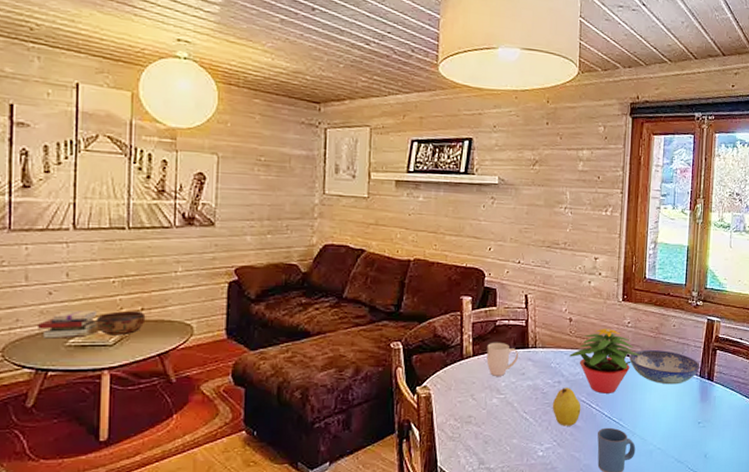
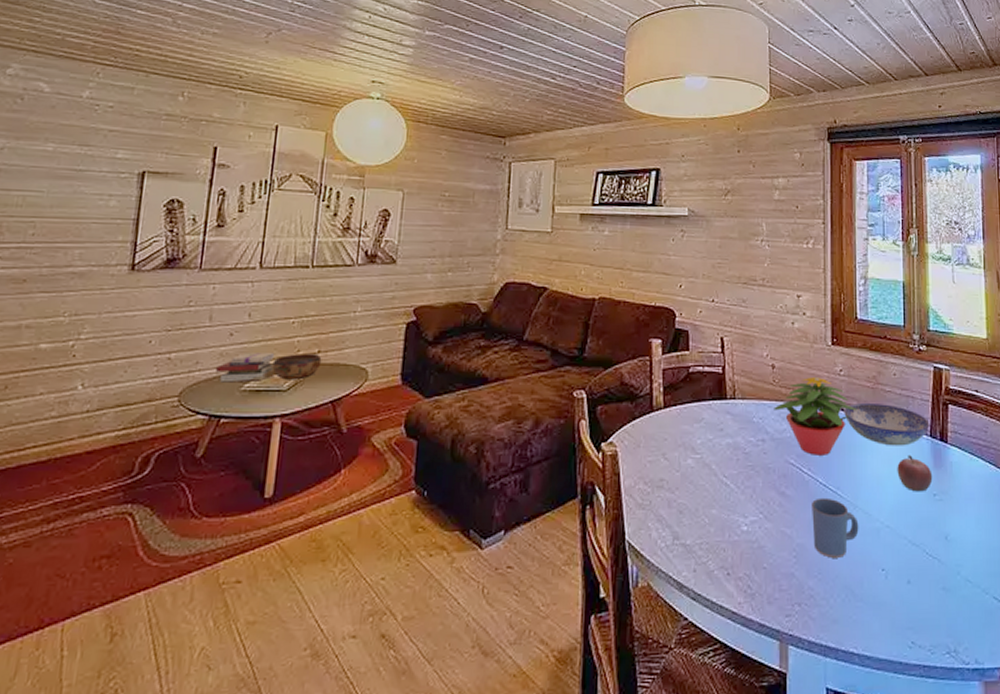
mug: present [486,342,519,376] -> none [679,391,716,432]
fruit: present [552,388,581,426] -> none [756,448,790,495]
fruit: none [670,392,699,421] -> present [897,455,933,492]

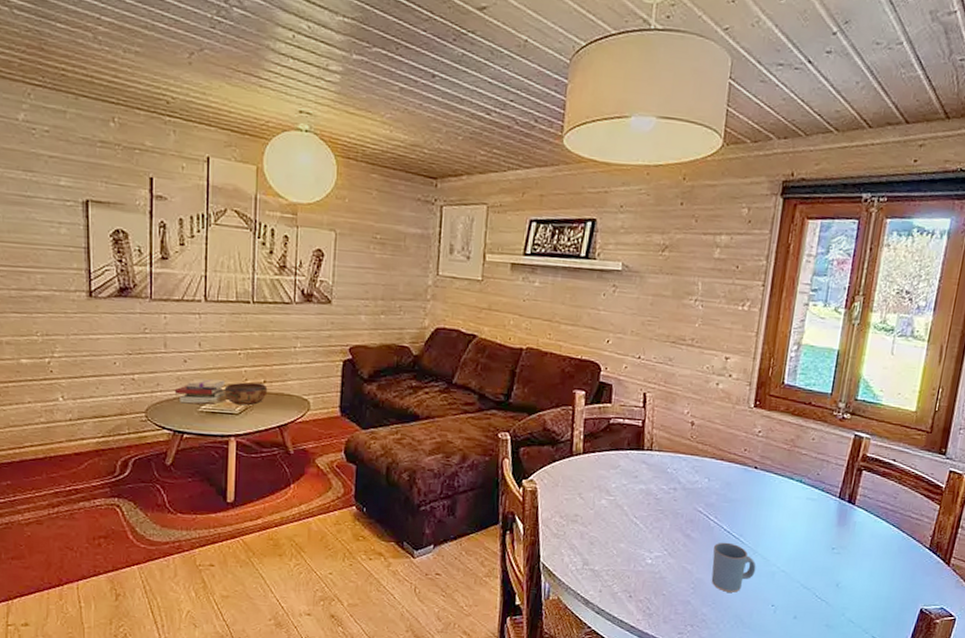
potted flower: present [774,376,858,455] -> none [688,435,771,507]
ceramic bowl: present [844,402,930,446] -> none [756,462,841,504]
fruit: present [897,455,933,492] -> none [800,513,835,545]

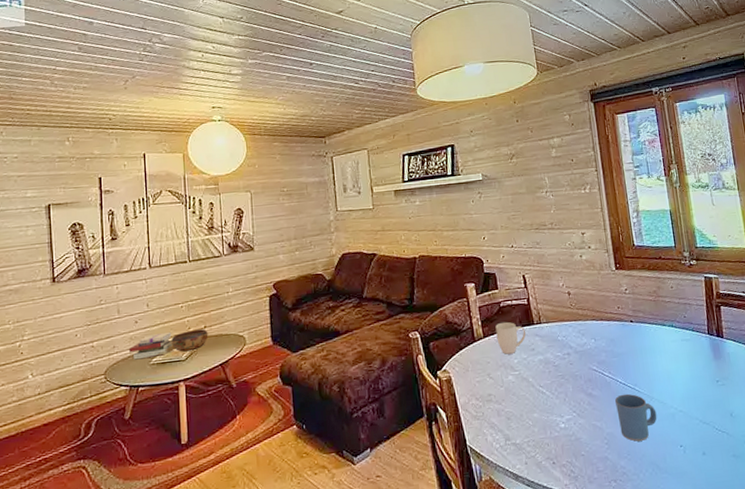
mug: none [597,440,633,477] -> present [495,321,526,354]

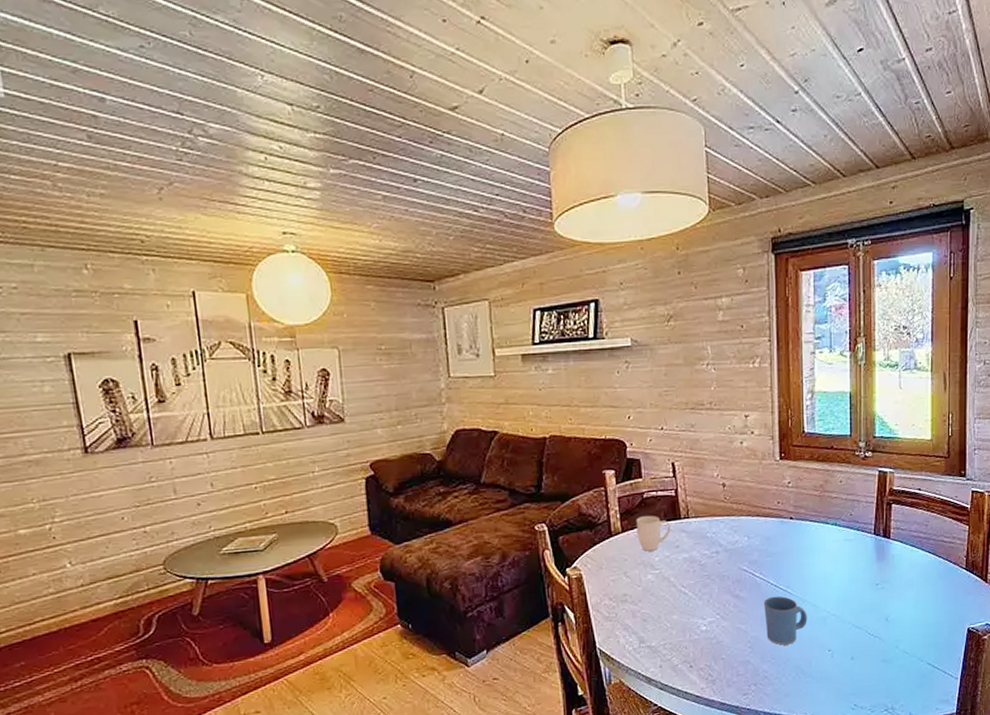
books: present [129,332,174,360] -> none [192,518,249,549]
decorative bowl: present [171,329,208,352] -> none [244,514,291,541]

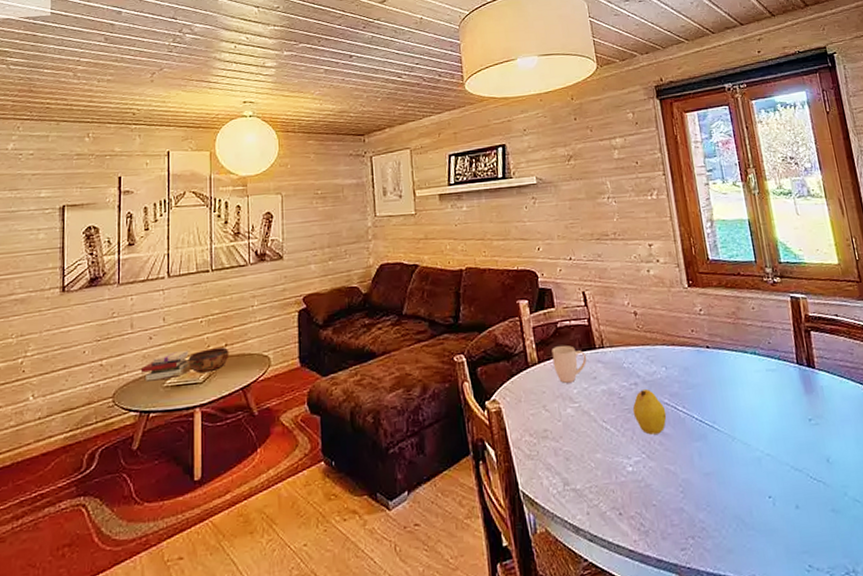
books: none [192,518,249,549] -> present [141,351,191,382]
decorative bowl: none [244,514,291,541] -> present [188,347,229,374]
fruit: none [711,557,744,598] -> present [632,389,667,435]
mug: present [764,596,808,645] -> none [691,432,741,490]

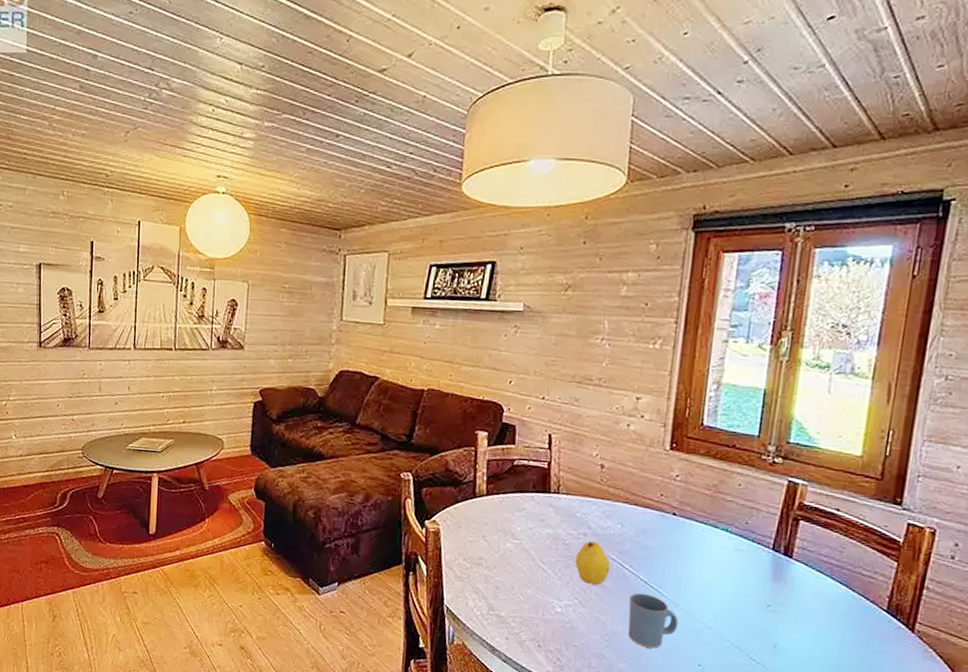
books: present [141,351,191,382] -> none [107,419,151,444]
decorative bowl: present [188,347,229,374] -> none [148,422,187,444]
mug: present [551,345,587,383] -> none [501,482,539,520]
mug: none [691,432,741,490] -> present [627,592,679,649]

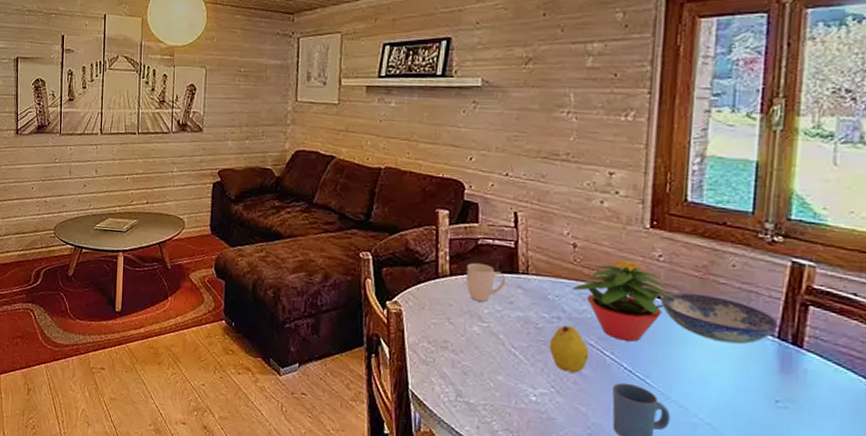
mug: none [501,482,539,520] -> present [466,262,506,302]
potted flower: none [599,479,691,555] -> present [573,259,679,342]
ceramic bowl: none [675,509,774,556] -> present [660,292,779,344]

